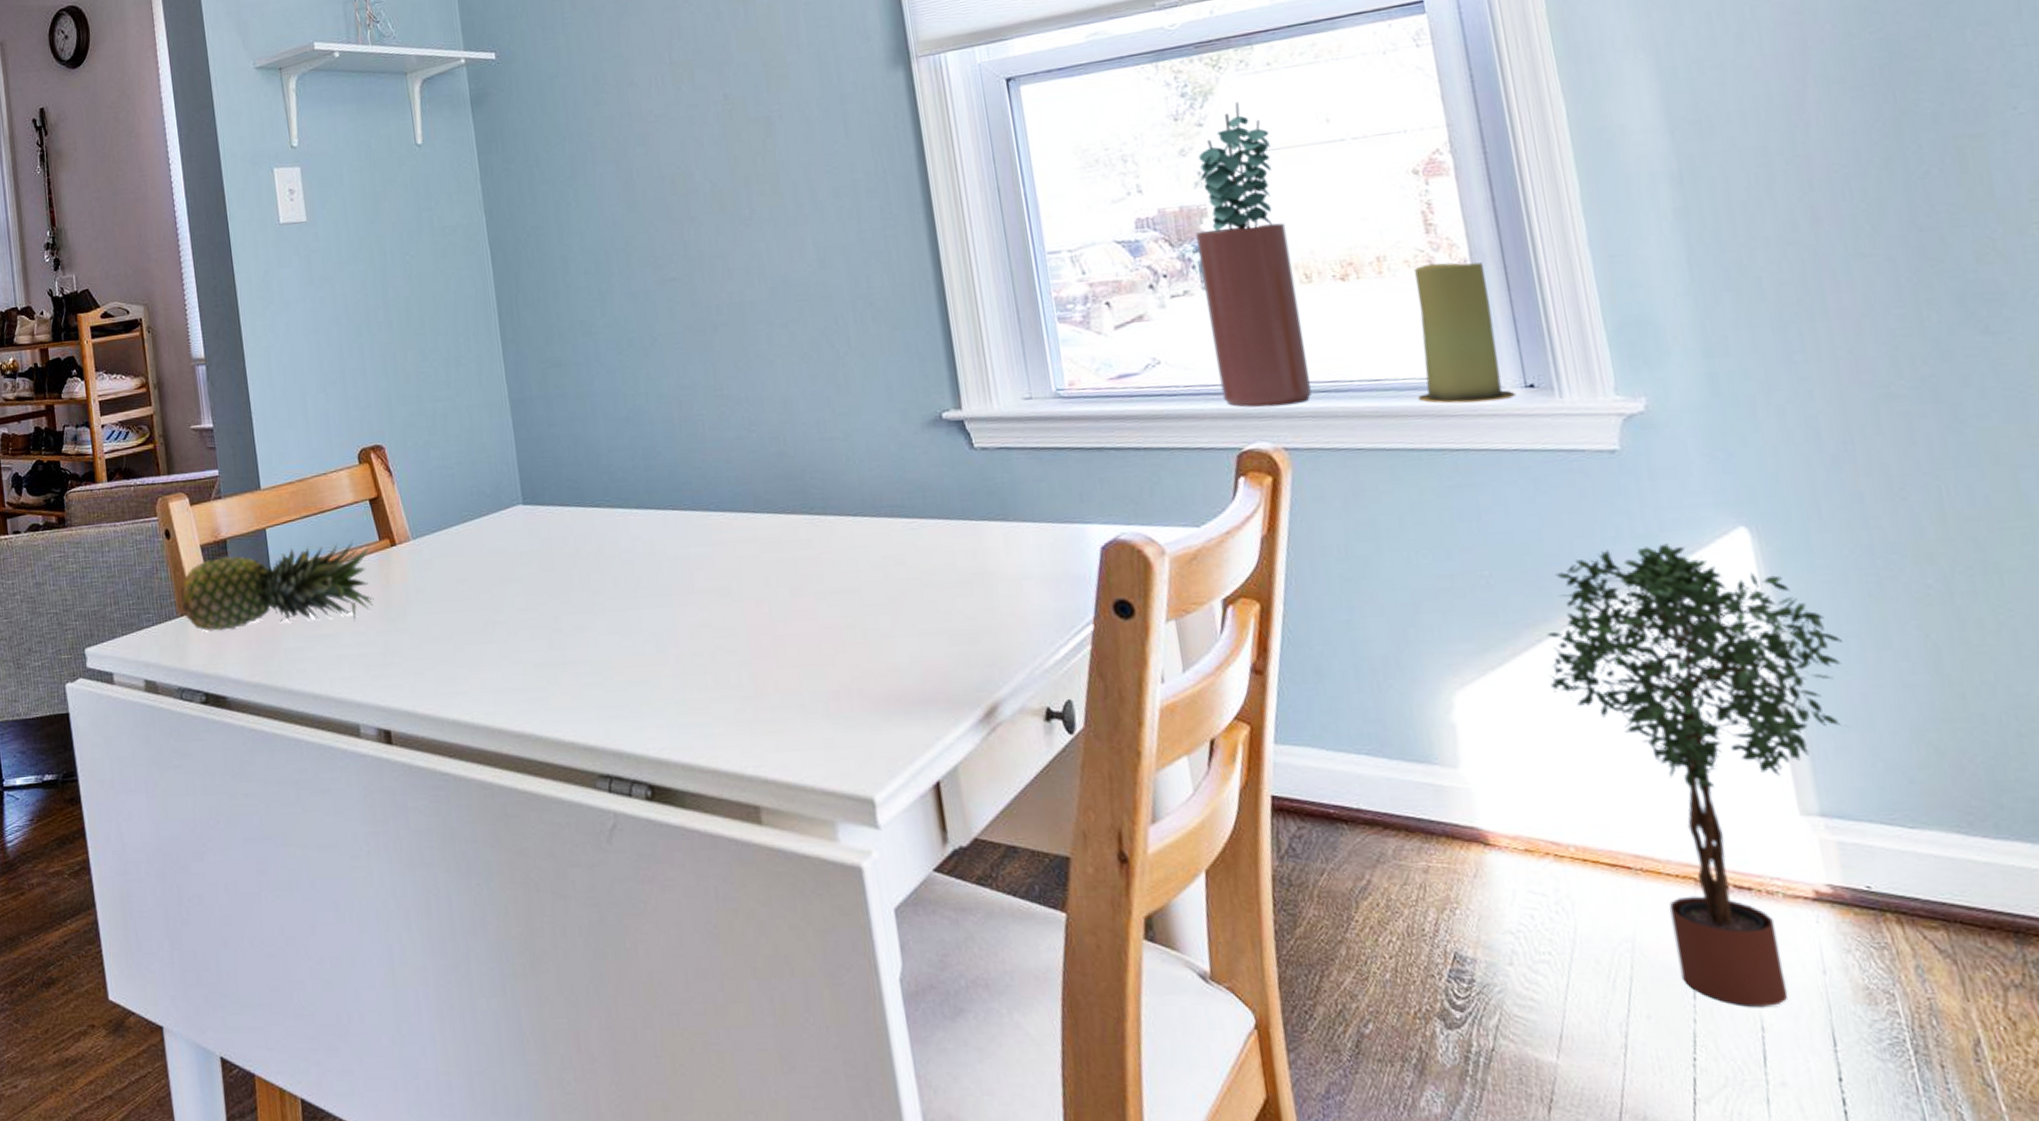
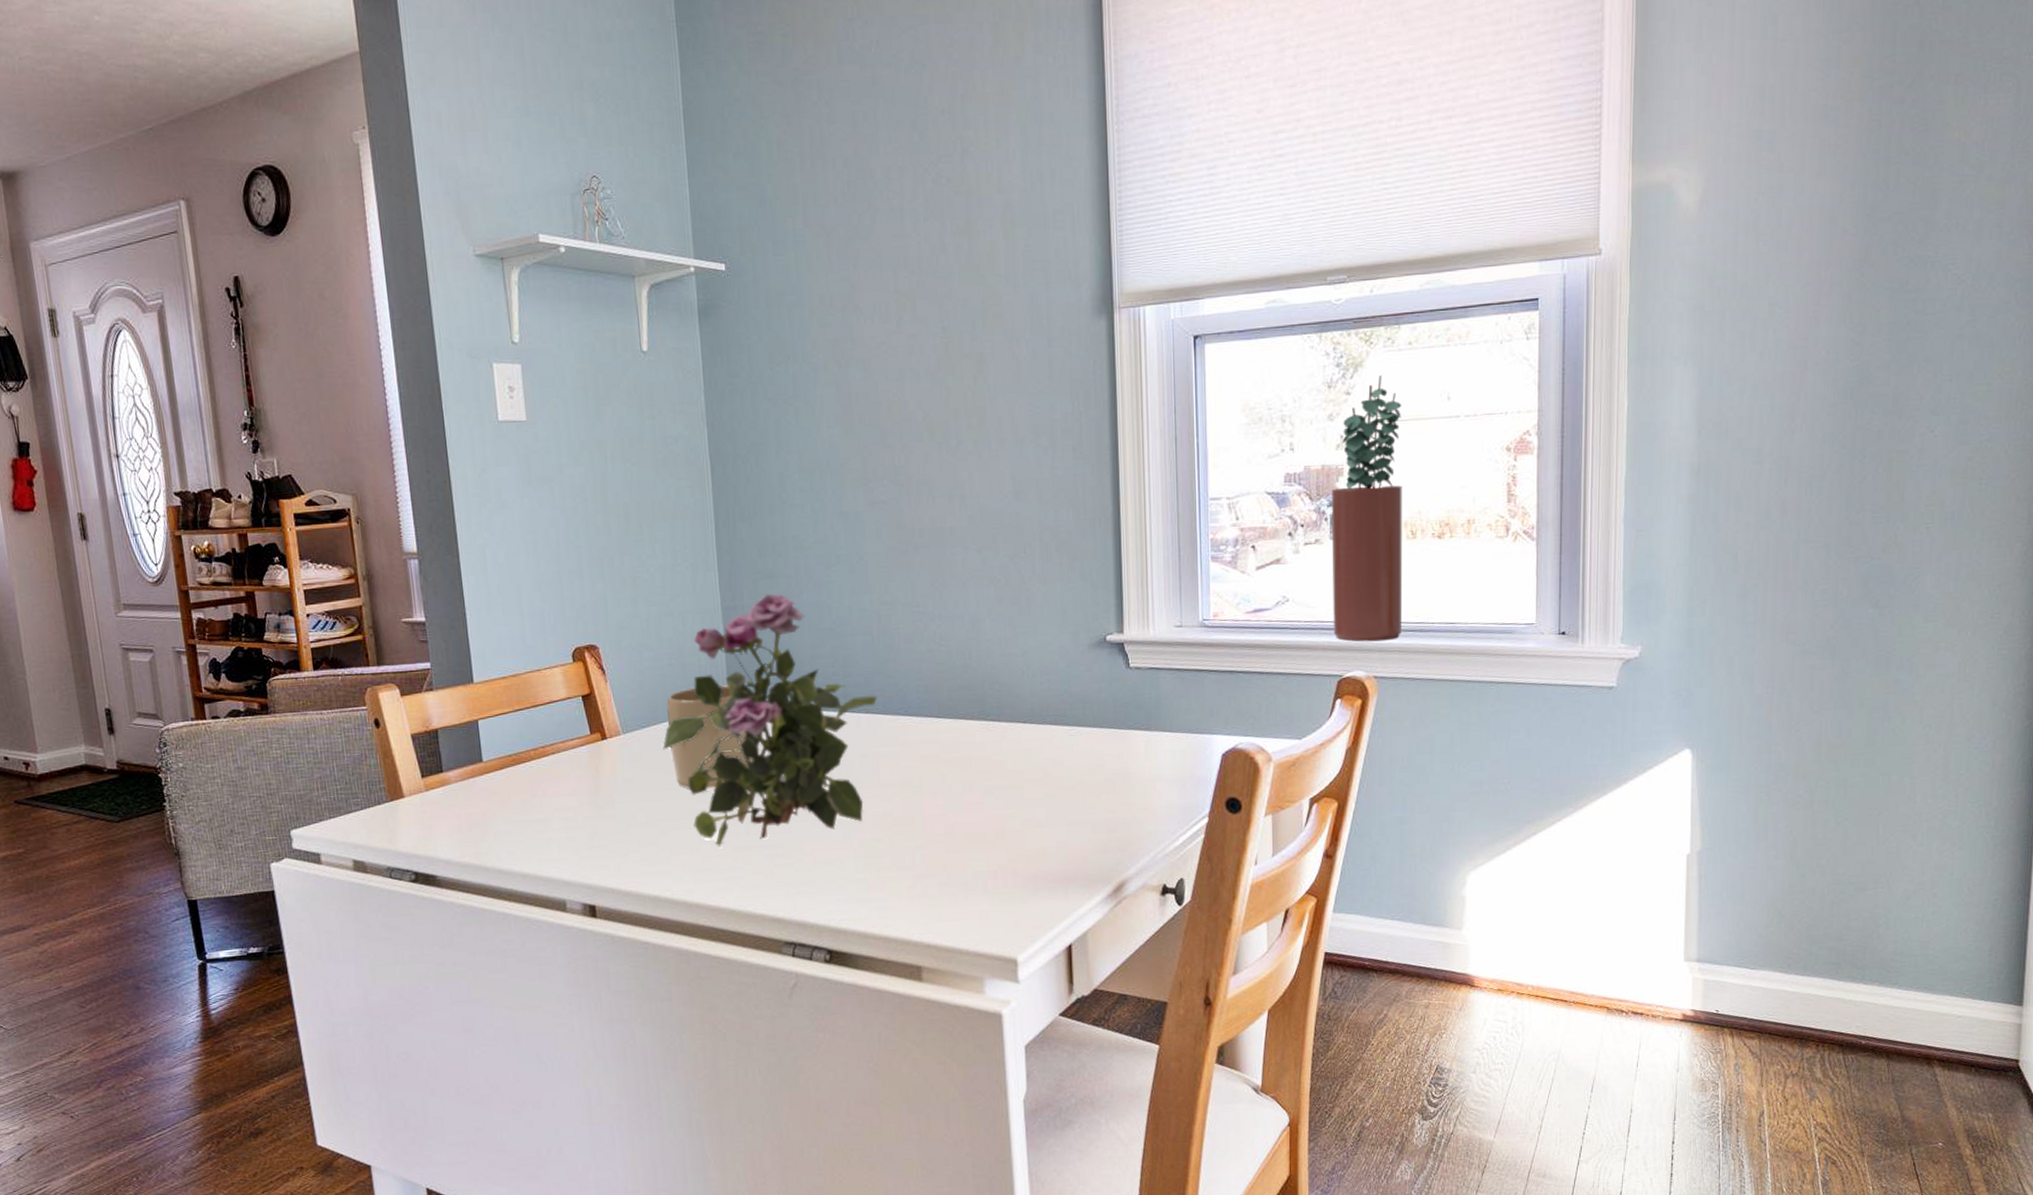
fruit: present [180,539,374,632] -> none [390,732,583,816]
flower bouquet: none [455,383,685,664] -> present [663,593,878,847]
mug: none [457,483,552,598] -> present [667,685,753,788]
candle: present [1414,262,1516,404] -> none [1479,528,1551,646]
potted tree: present [1547,543,1846,1007] -> none [1536,760,1736,1096]

